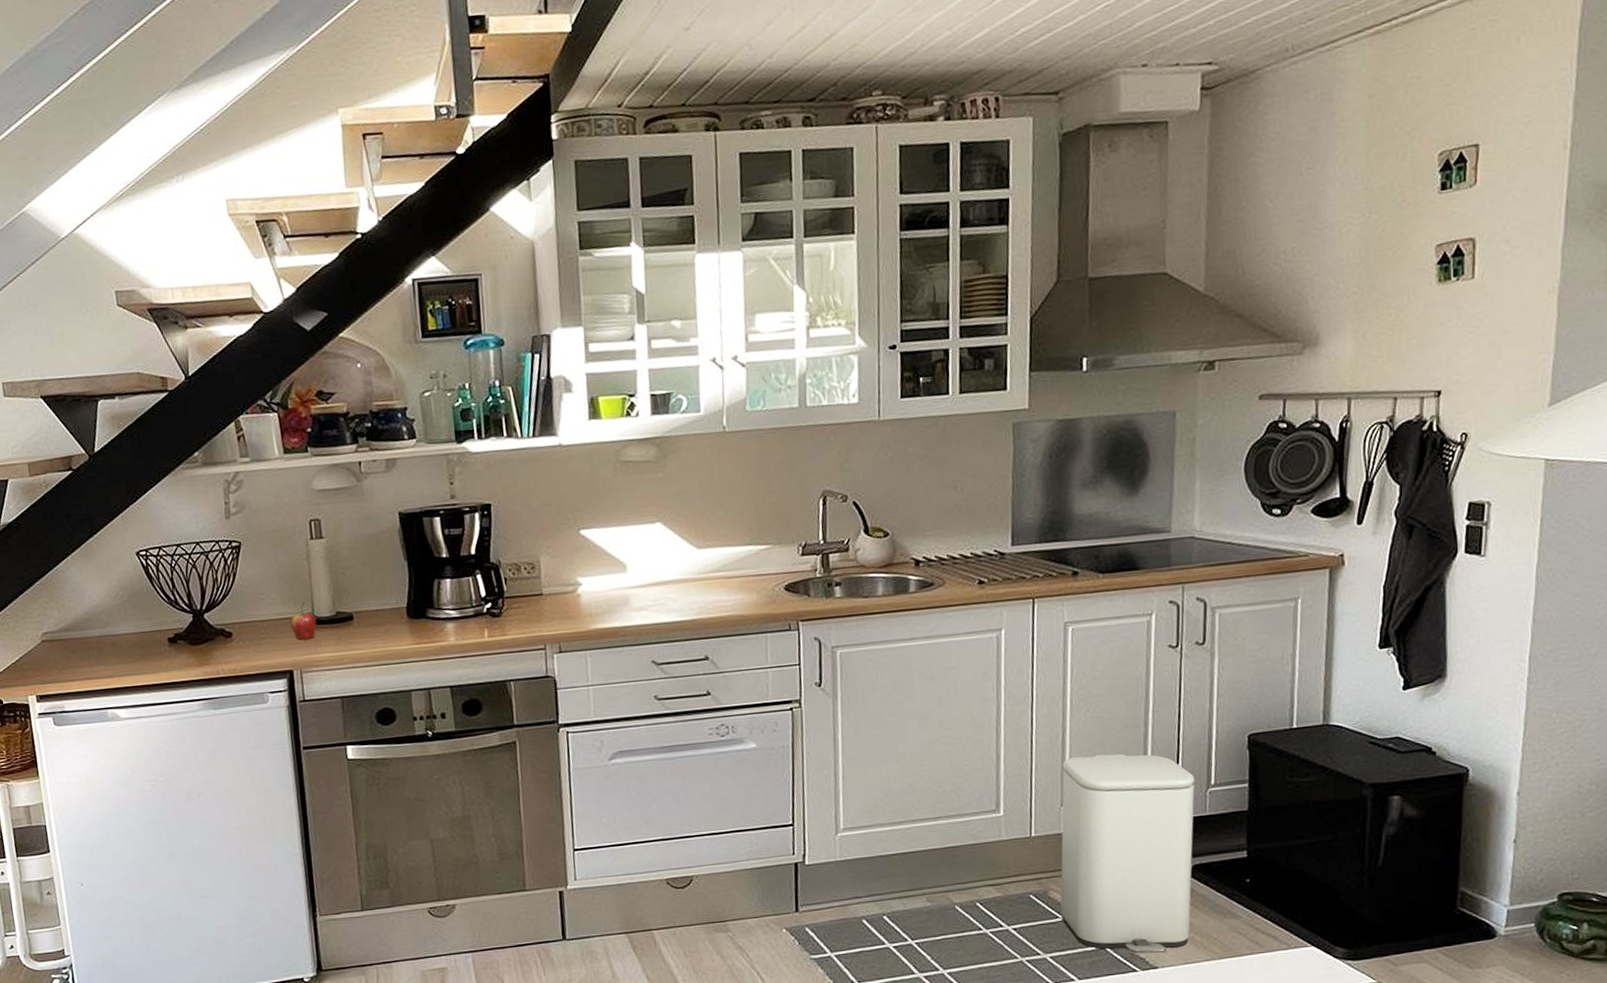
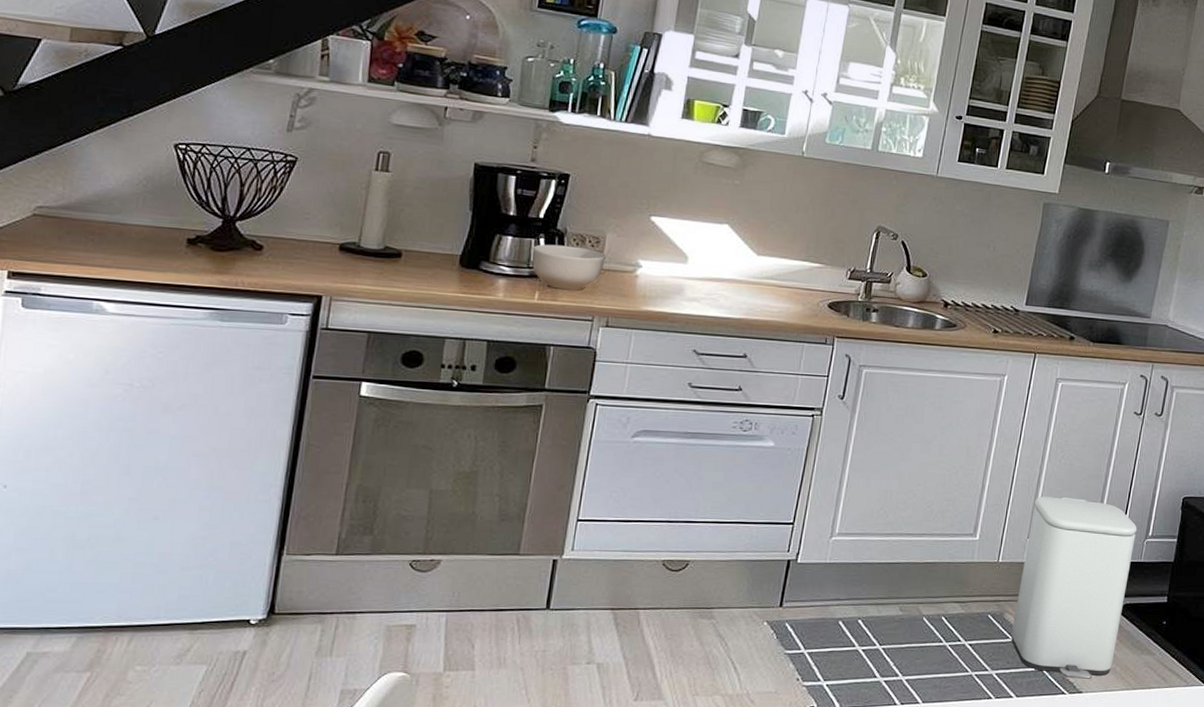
fruit: present [290,602,317,641] -> none [330,230,361,269]
bowl: none [471,576,545,624] -> present [532,244,607,291]

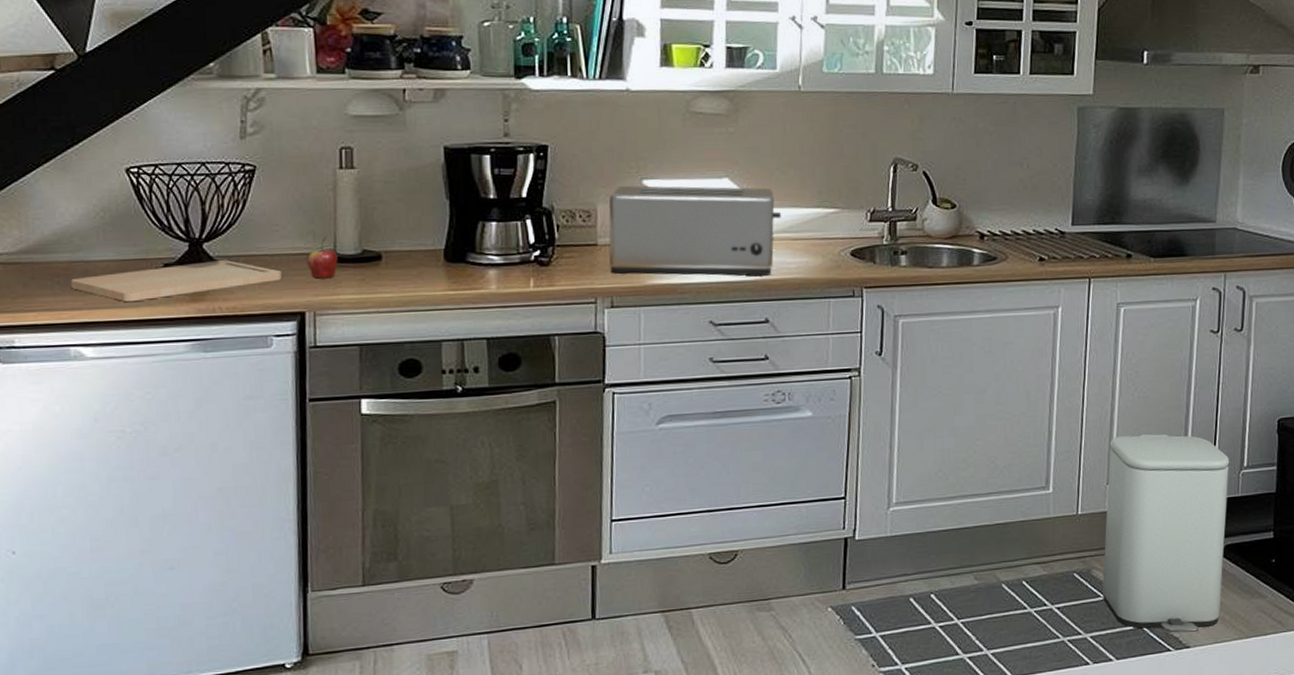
cutting board: none [104,237,306,267] -> present [71,260,282,303]
fruit: none [330,230,361,269] -> present [306,237,338,280]
bowl: present [532,244,607,291] -> none [519,223,601,274]
toaster: none [610,219,772,316] -> present [609,185,782,276]

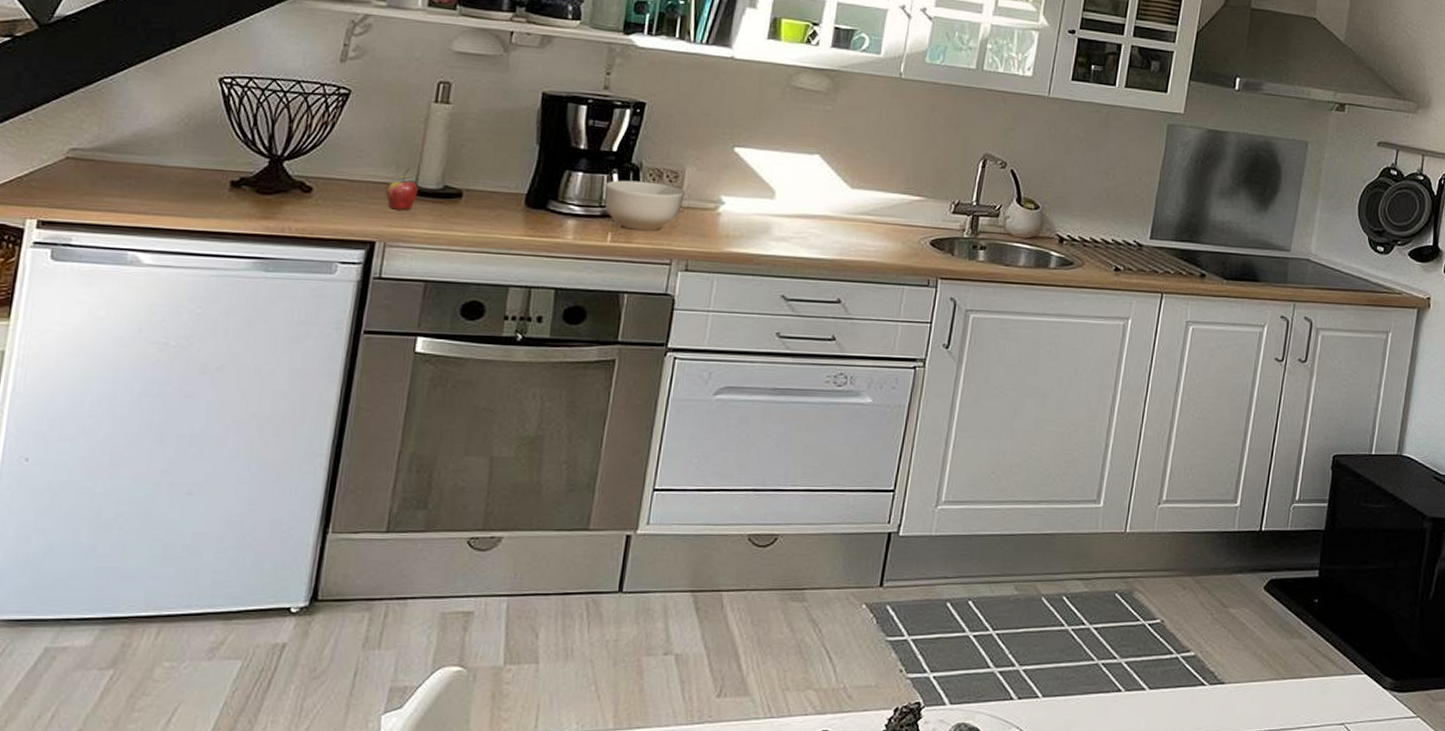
cutting board: present [71,260,282,303] -> none [141,179,358,213]
bowl: none [519,223,601,274] -> present [604,180,686,232]
toaster: present [609,185,782,276] -> none [689,151,867,256]
pedal bin: present [1102,433,1230,633] -> none [1142,455,1282,669]

